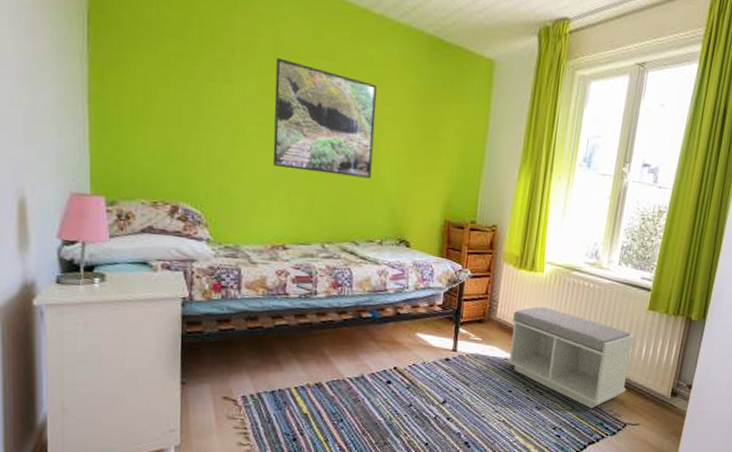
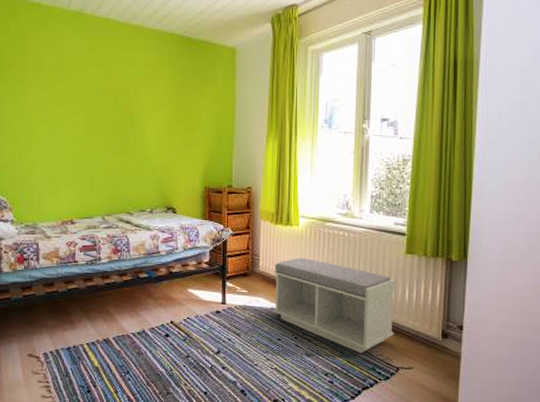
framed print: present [272,57,377,179] -> none [59,70,140,158]

